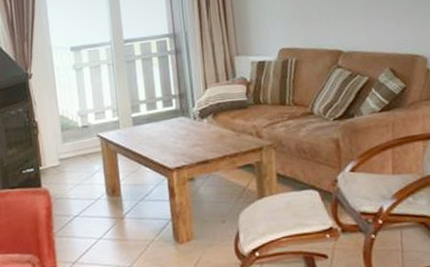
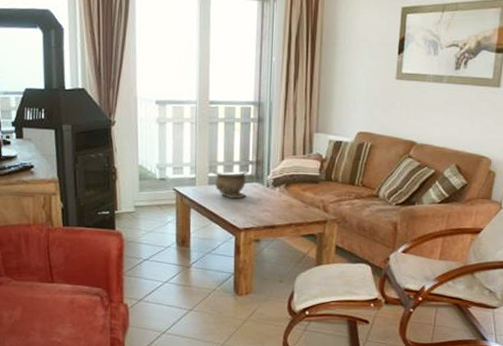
decorative bowl: none [136,106,173,138] -> present [213,171,248,199]

